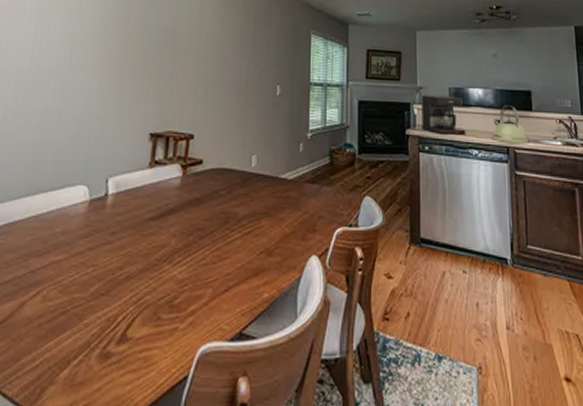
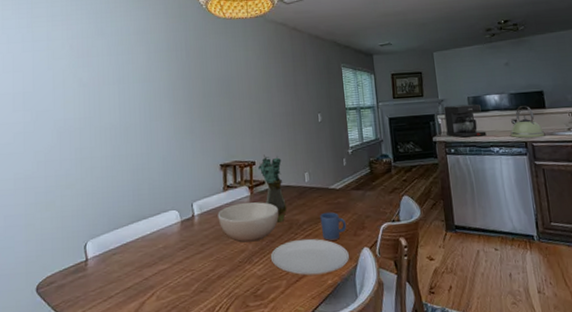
bowl: none [137,185,215,235] -> present [217,202,280,243]
plate: none [196,237,293,285] -> present [270,238,349,276]
vase: none [197,127,226,214] -> present [258,154,287,223]
mug: none [263,207,294,244] -> present [320,212,346,241]

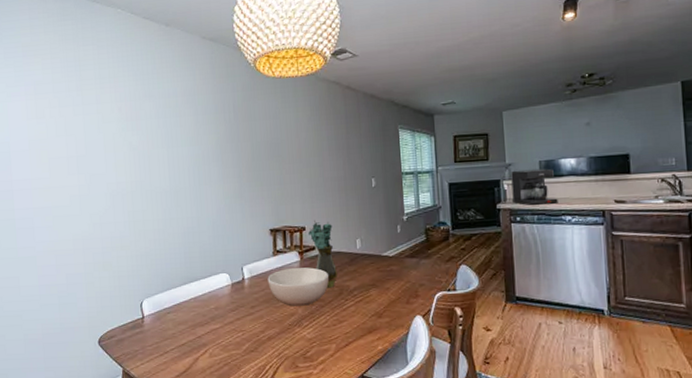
plate: present [270,238,349,276] -> none [320,304,401,341]
mug: present [320,212,346,241] -> none [371,279,399,308]
kettle: present [510,105,546,139] -> none [585,169,628,207]

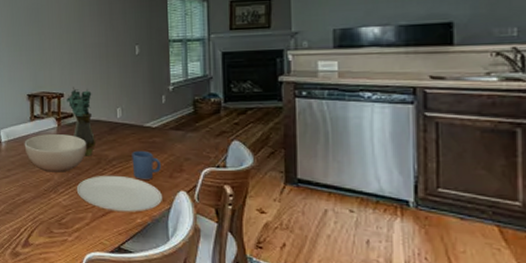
plate: none [320,304,401,341] -> present [76,175,162,212]
mug: none [371,279,399,308] -> present [132,150,161,181]
coffee maker: present [511,168,558,205] -> none [297,37,356,79]

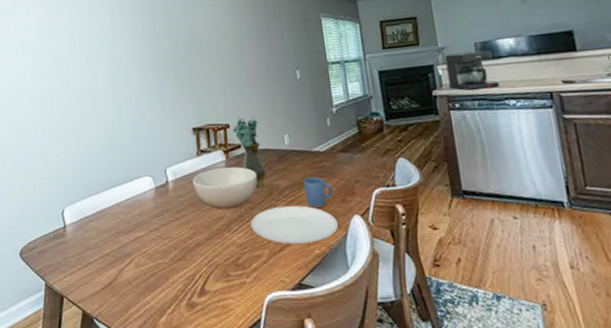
coffee maker: none [297,37,356,79] -> present [444,50,500,91]

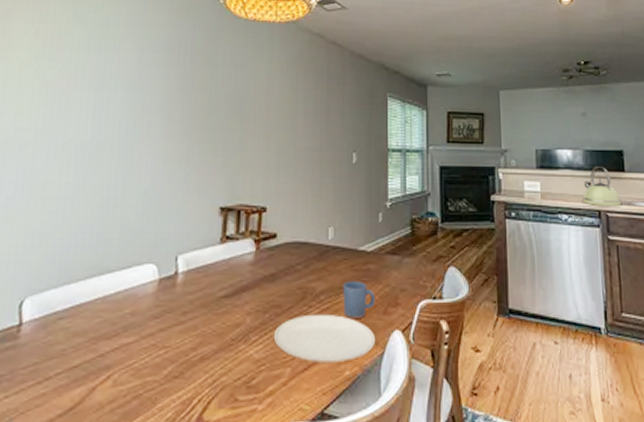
bowl: present [192,167,258,210] -> none [209,261,291,314]
vase: present [233,116,266,188] -> none [270,199,301,290]
coffee maker: present [444,50,500,91] -> none [506,158,555,199]
kettle: none [529,48,577,89] -> present [581,165,622,207]

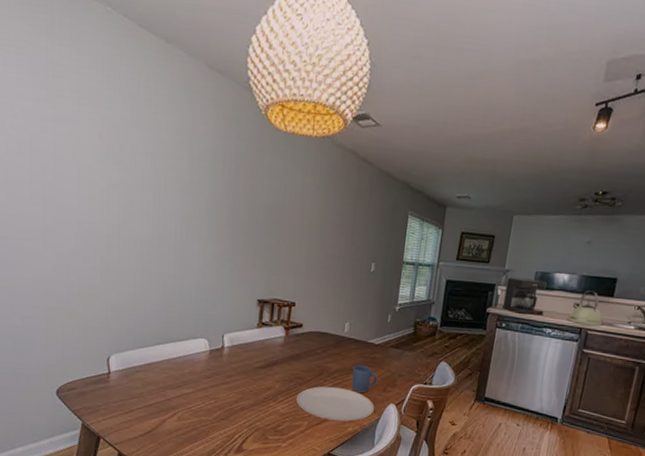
coffee maker: none [506,158,555,199] -> present [502,277,547,315]

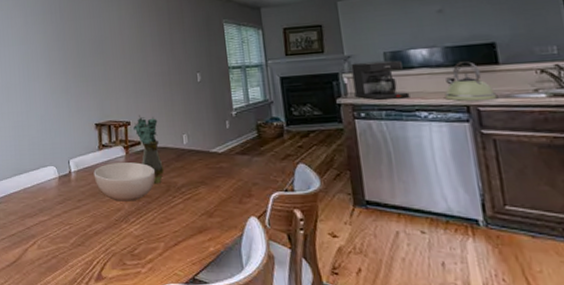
bowl: none [248,342,312,382] -> present [93,162,156,201]
plate: present [296,386,374,422] -> none [147,202,234,240]
vase: none [298,297,324,367] -> present [133,115,164,184]
mug: present [351,364,378,393] -> none [200,176,230,207]

